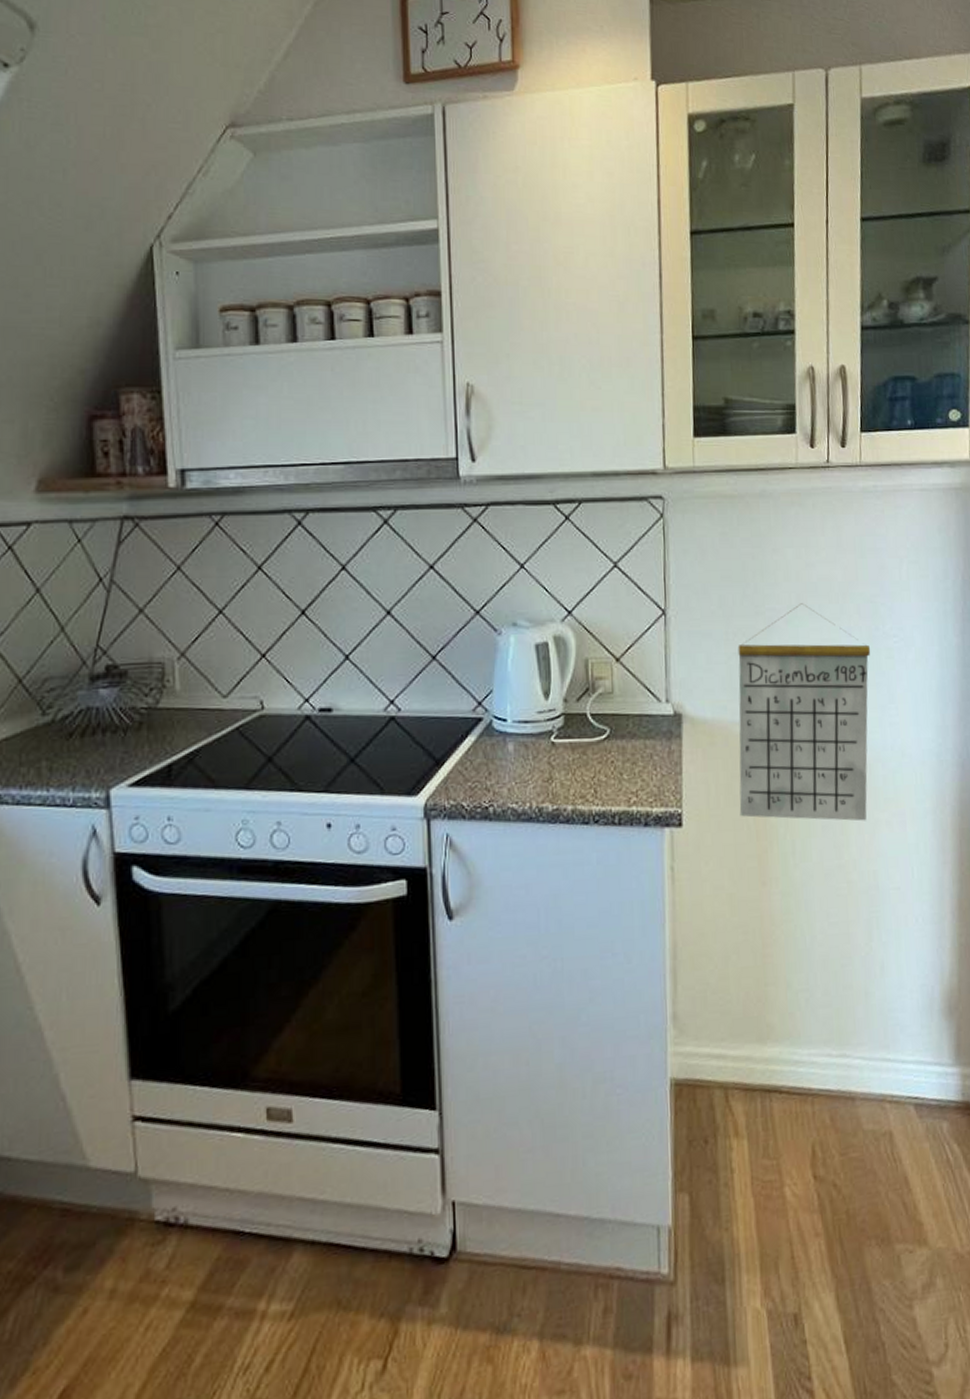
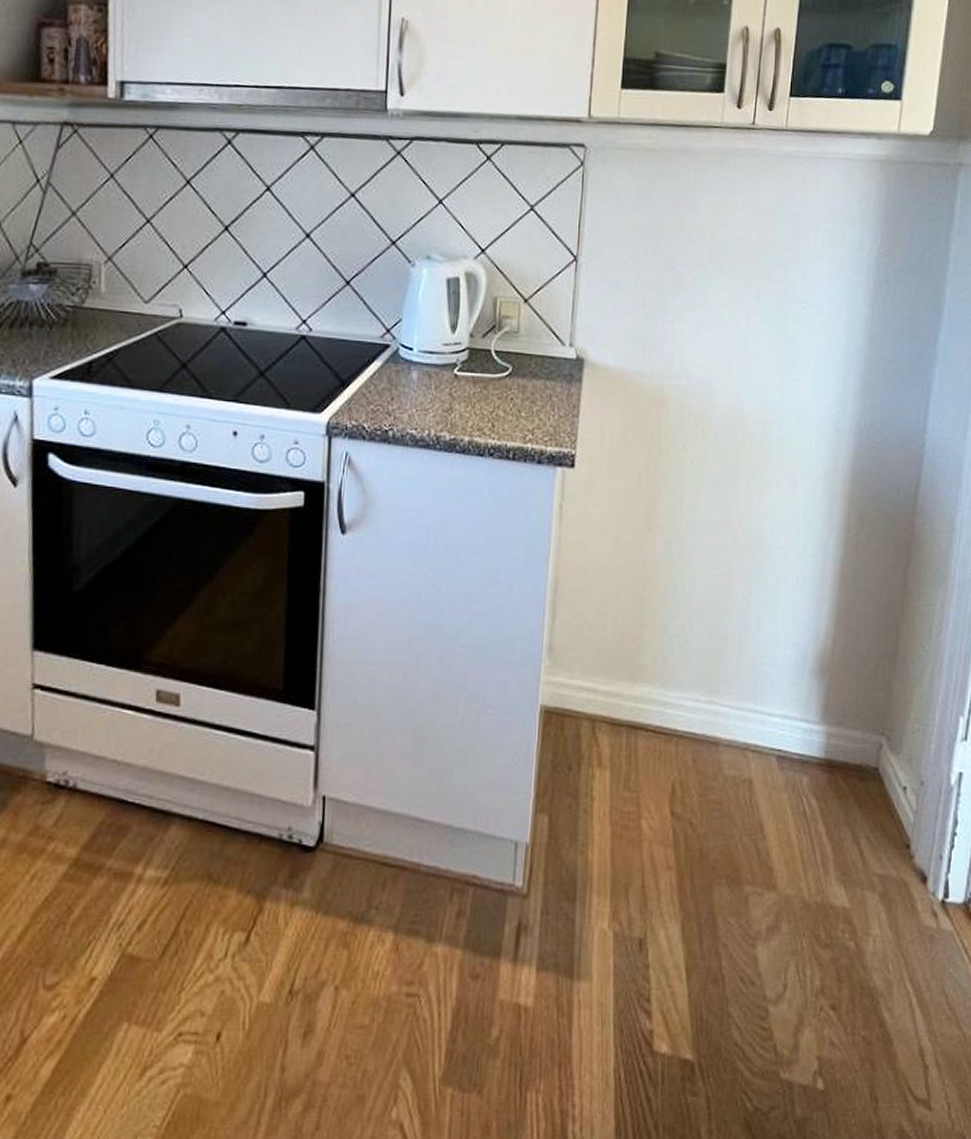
calendar: present [738,603,871,821] -> none [632,261,778,480]

